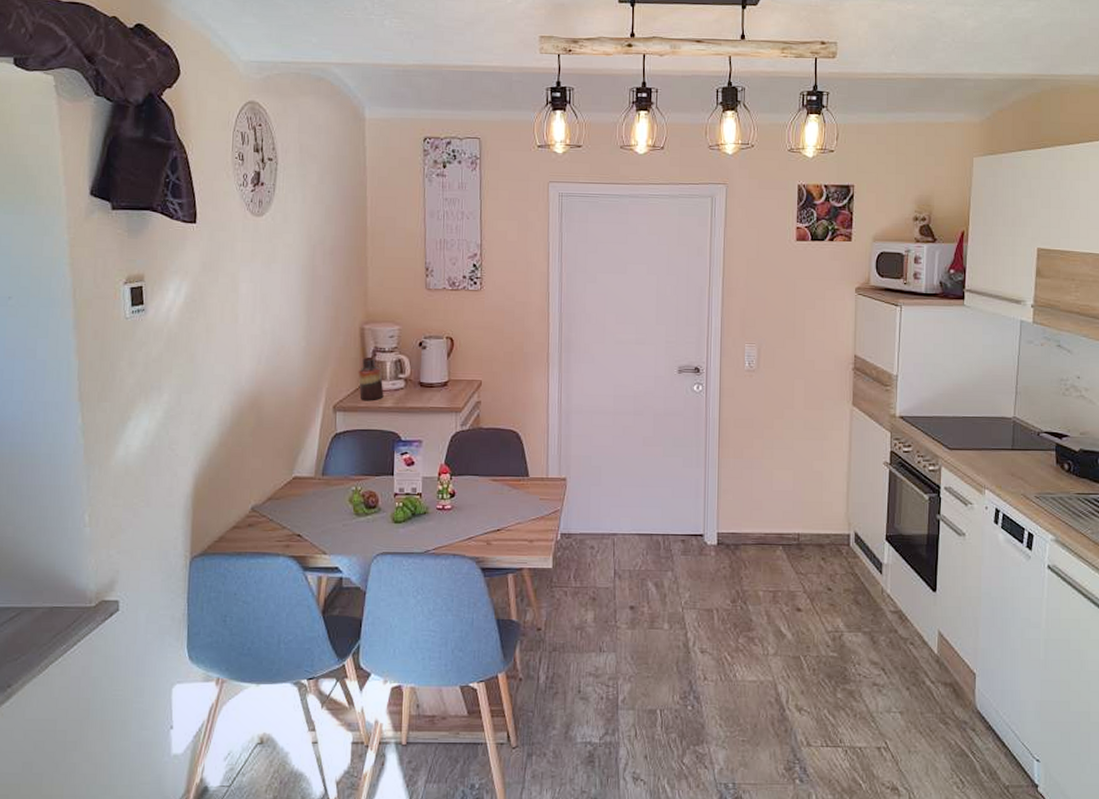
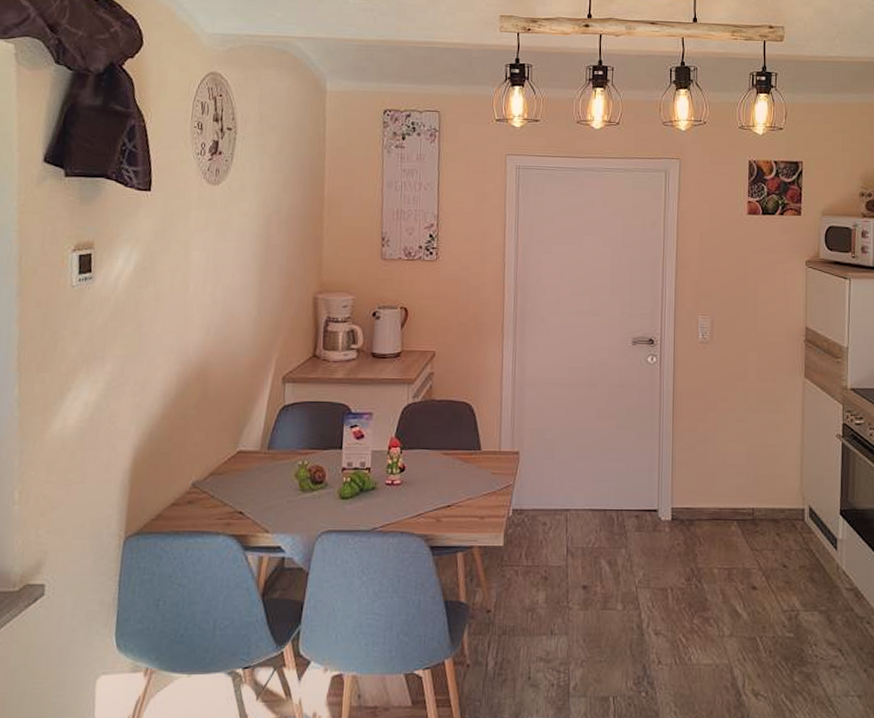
vase: present [358,357,384,401] -> none [309,327,335,373]

